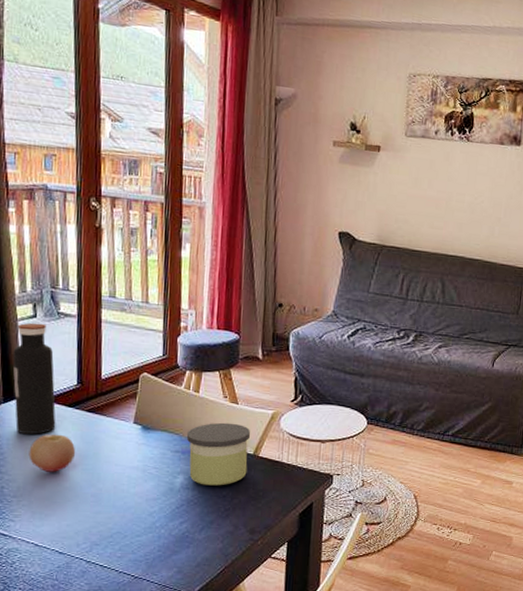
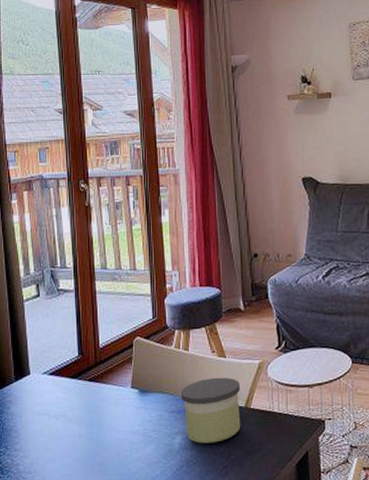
water bottle: present [12,322,56,434] -> none [21,301,62,409]
fruit: present [28,434,76,472] -> none [39,406,81,445]

